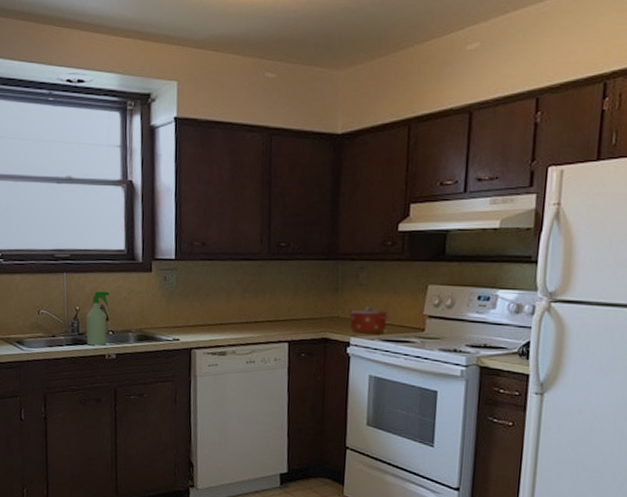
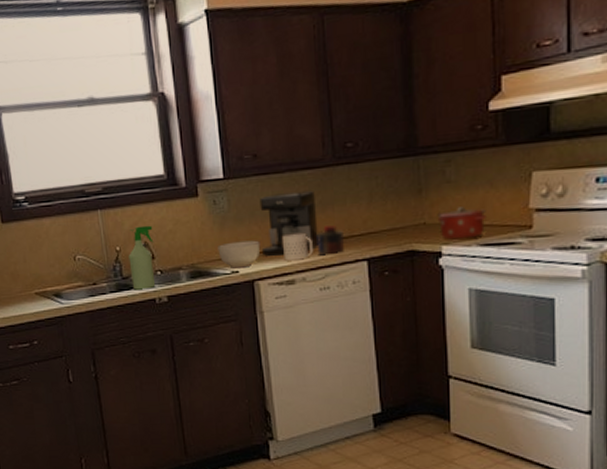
bowl: none [163,313,200,337] -> present [217,240,261,269]
coffee maker: none [201,277,251,330] -> present [259,190,319,256]
mug: none [218,312,245,336] -> present [281,232,314,261]
canister: none [247,309,272,335] -> present [317,225,345,257]

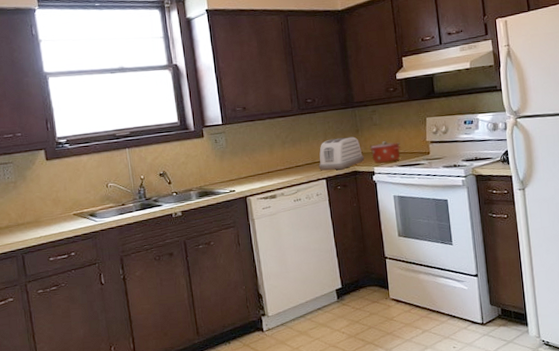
spray bottle: present [128,225,156,290] -> none [150,159,172,208]
bowl: present [217,240,261,269] -> none [219,167,251,189]
coffee maker: present [259,190,319,256] -> none [248,131,292,179]
mug: present [281,232,314,261] -> none [265,161,289,182]
canister: present [317,225,345,257] -> none [290,155,310,178]
toaster: none [358,199,428,249] -> present [318,136,364,171]

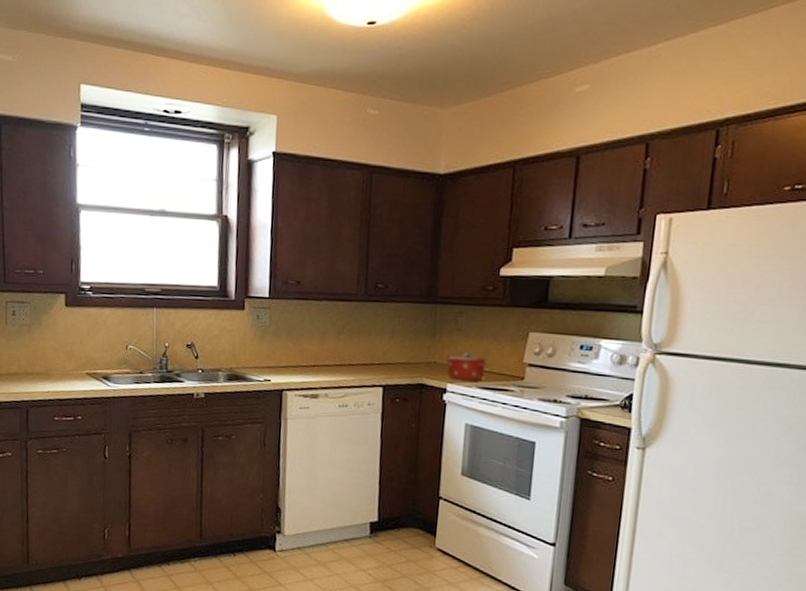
toaster: present [318,136,364,171] -> none [377,338,437,380]

